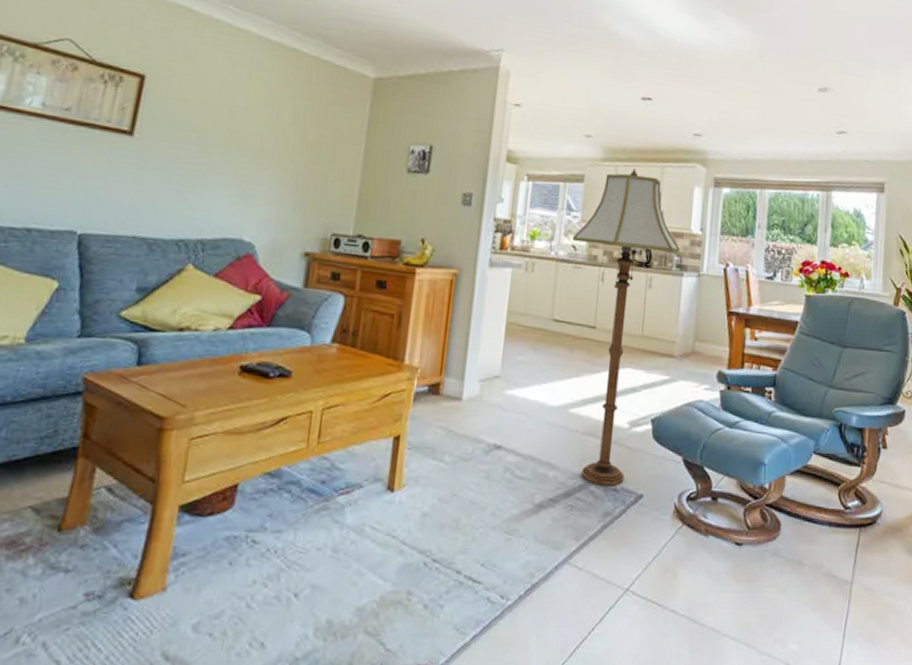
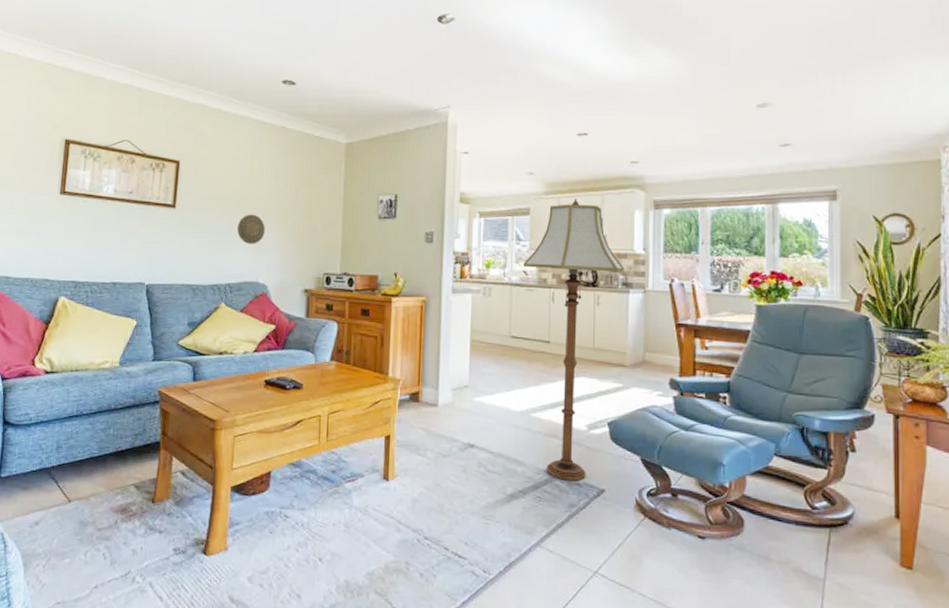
decorative plate: none [219,152,259,192] -> present [236,214,265,244]

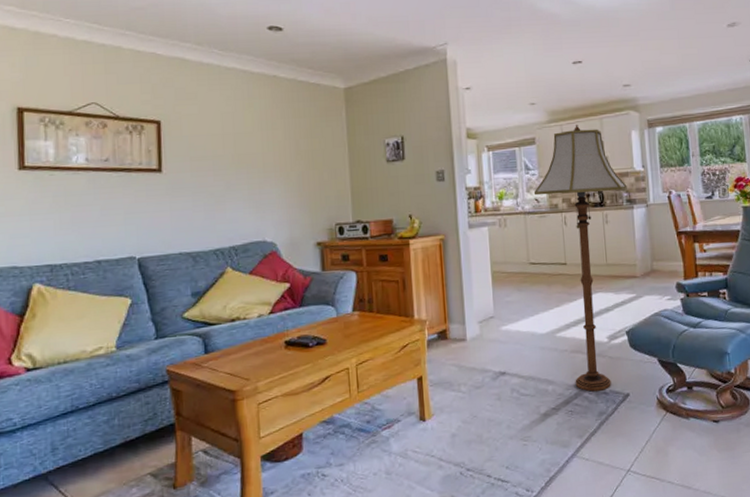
decorative plate: present [236,214,265,244] -> none [235,170,267,202]

